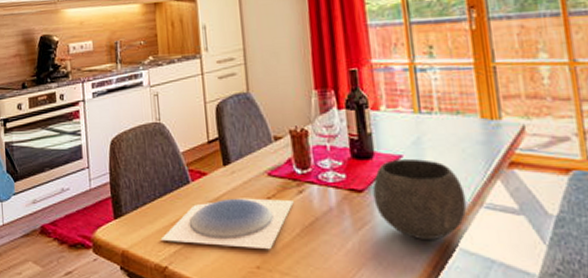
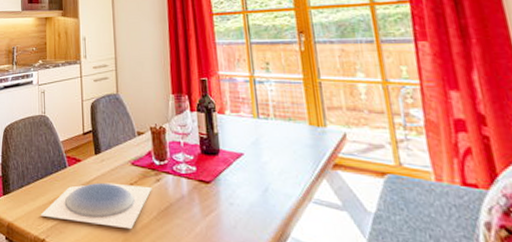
bowl: present [372,158,467,241] -> none [218,156,298,229]

